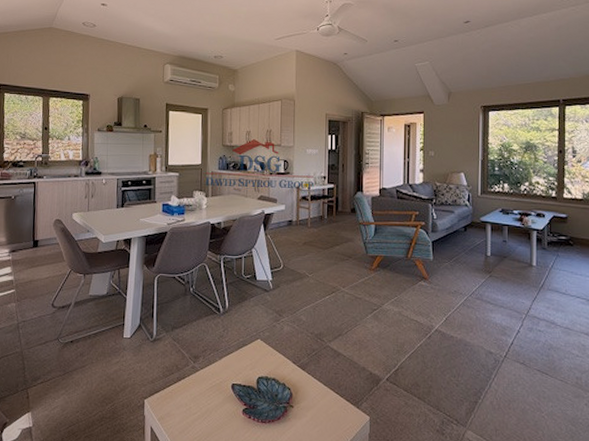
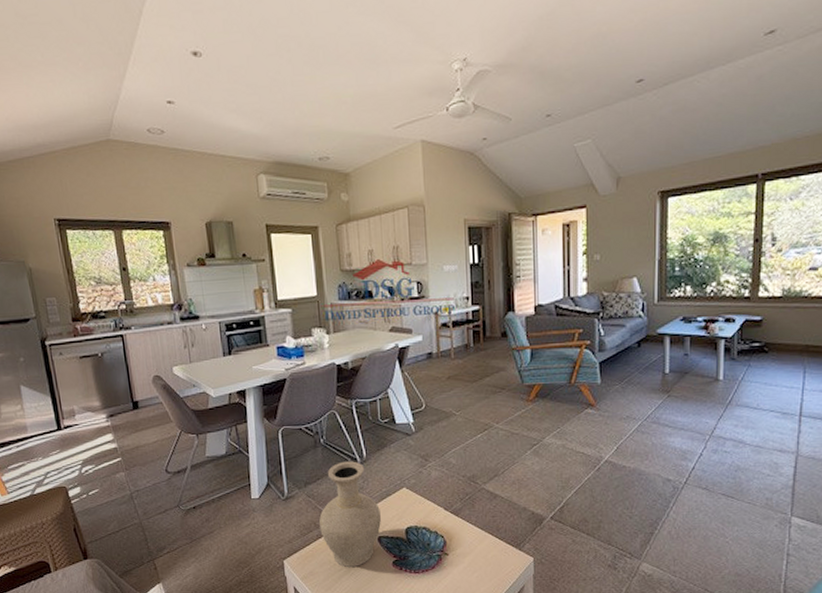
vase: none [181,310,236,411] -> present [319,461,381,567]

